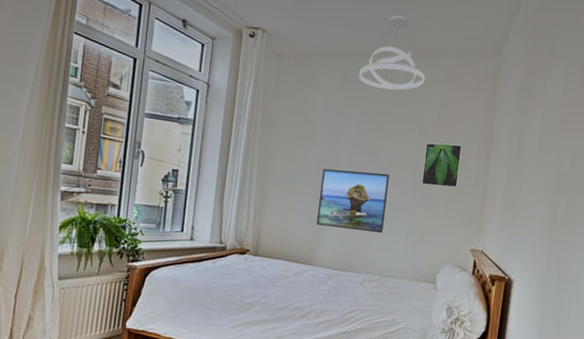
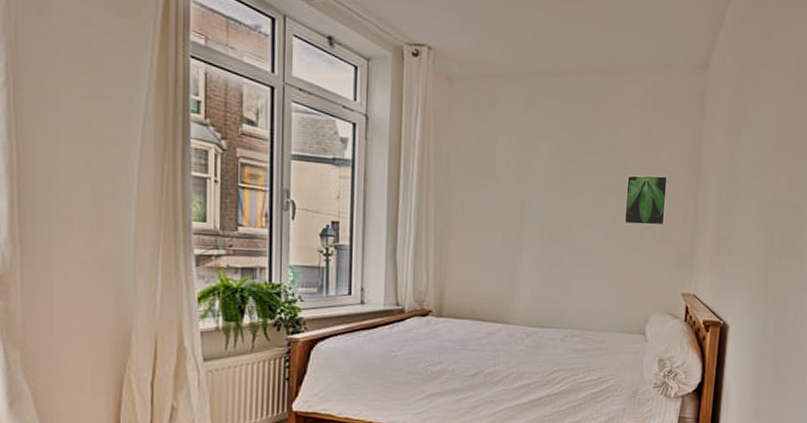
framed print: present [316,168,389,234] -> none [507,211,588,282]
pendant light: present [359,15,426,90] -> none [546,25,623,115]

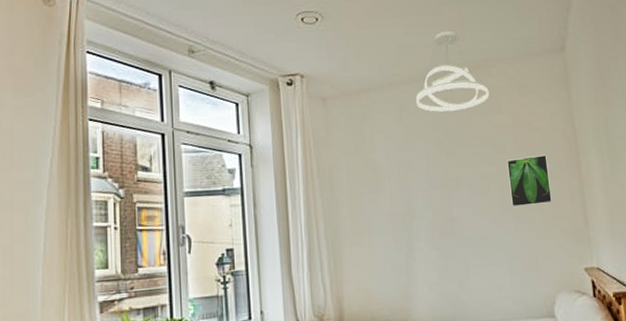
pendant light: none [546,25,623,115] -> present [416,31,490,112]

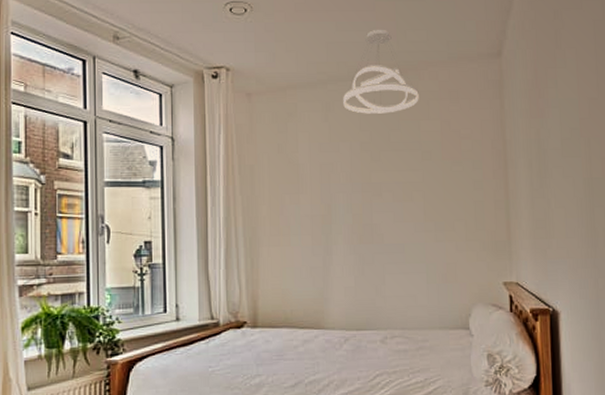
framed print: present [507,154,552,208] -> none [432,164,476,217]

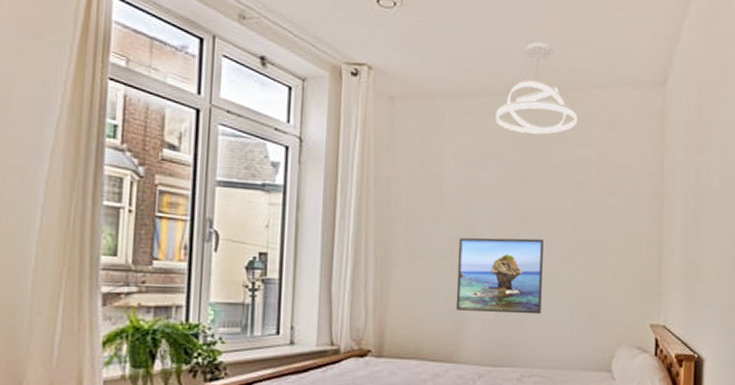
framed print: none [317,210,398,281] -> present [455,237,544,315]

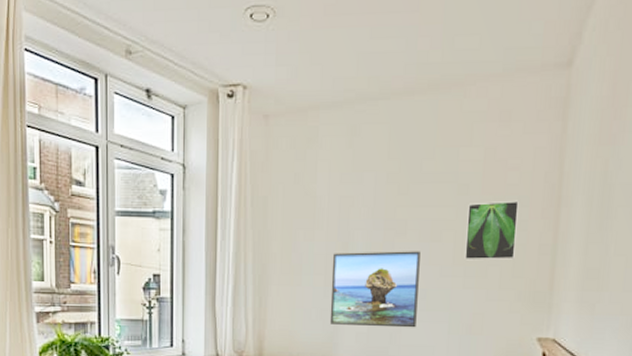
pendant light: present [496,42,578,135] -> none [371,36,462,139]
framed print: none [584,196,629,251] -> present [464,200,519,261]

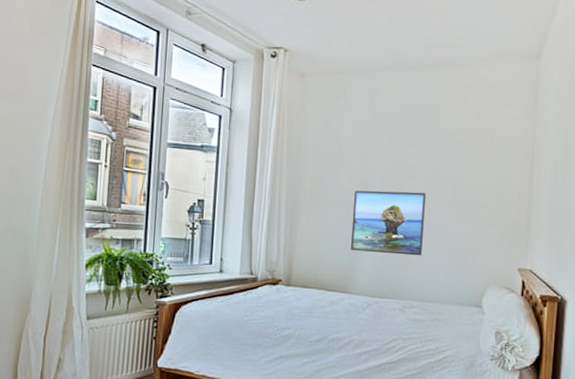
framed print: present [464,200,519,261] -> none [461,157,503,204]

